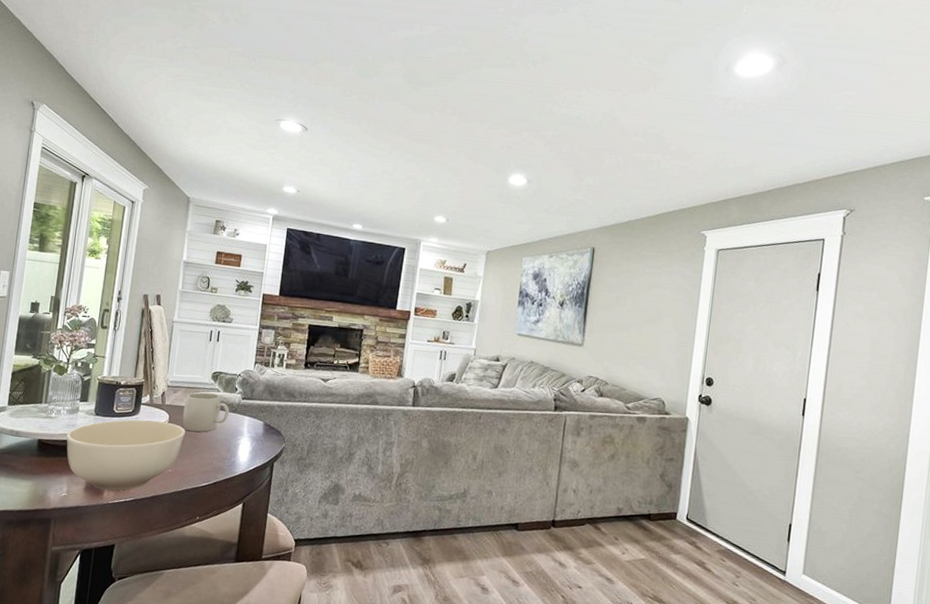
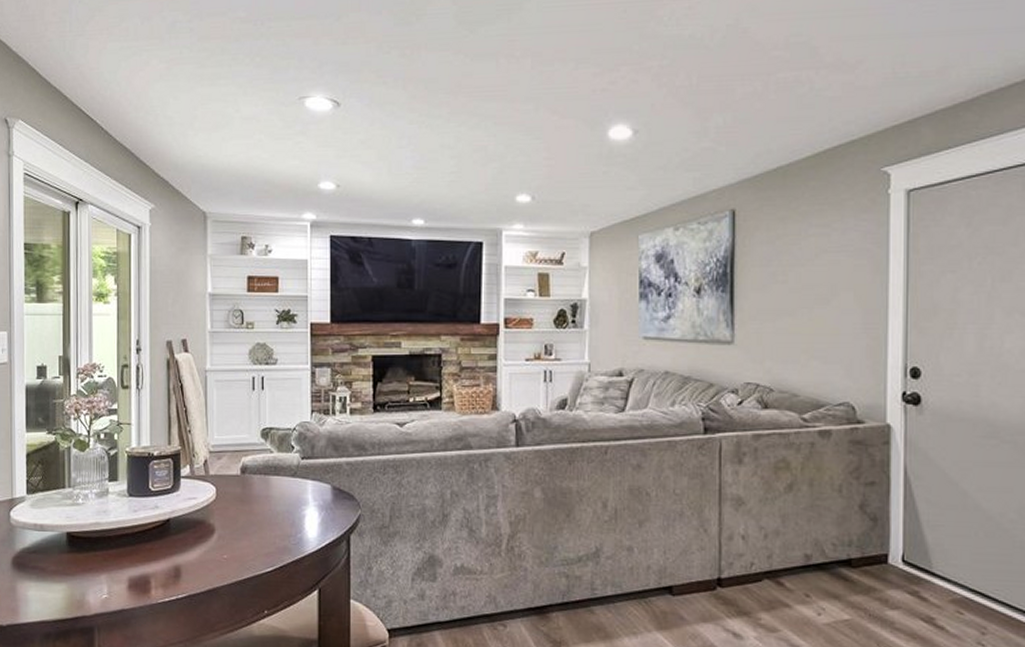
bowl: present [66,419,186,491] -> none [98,496,239,587]
mug: present [182,392,230,432] -> none [232,455,288,506]

